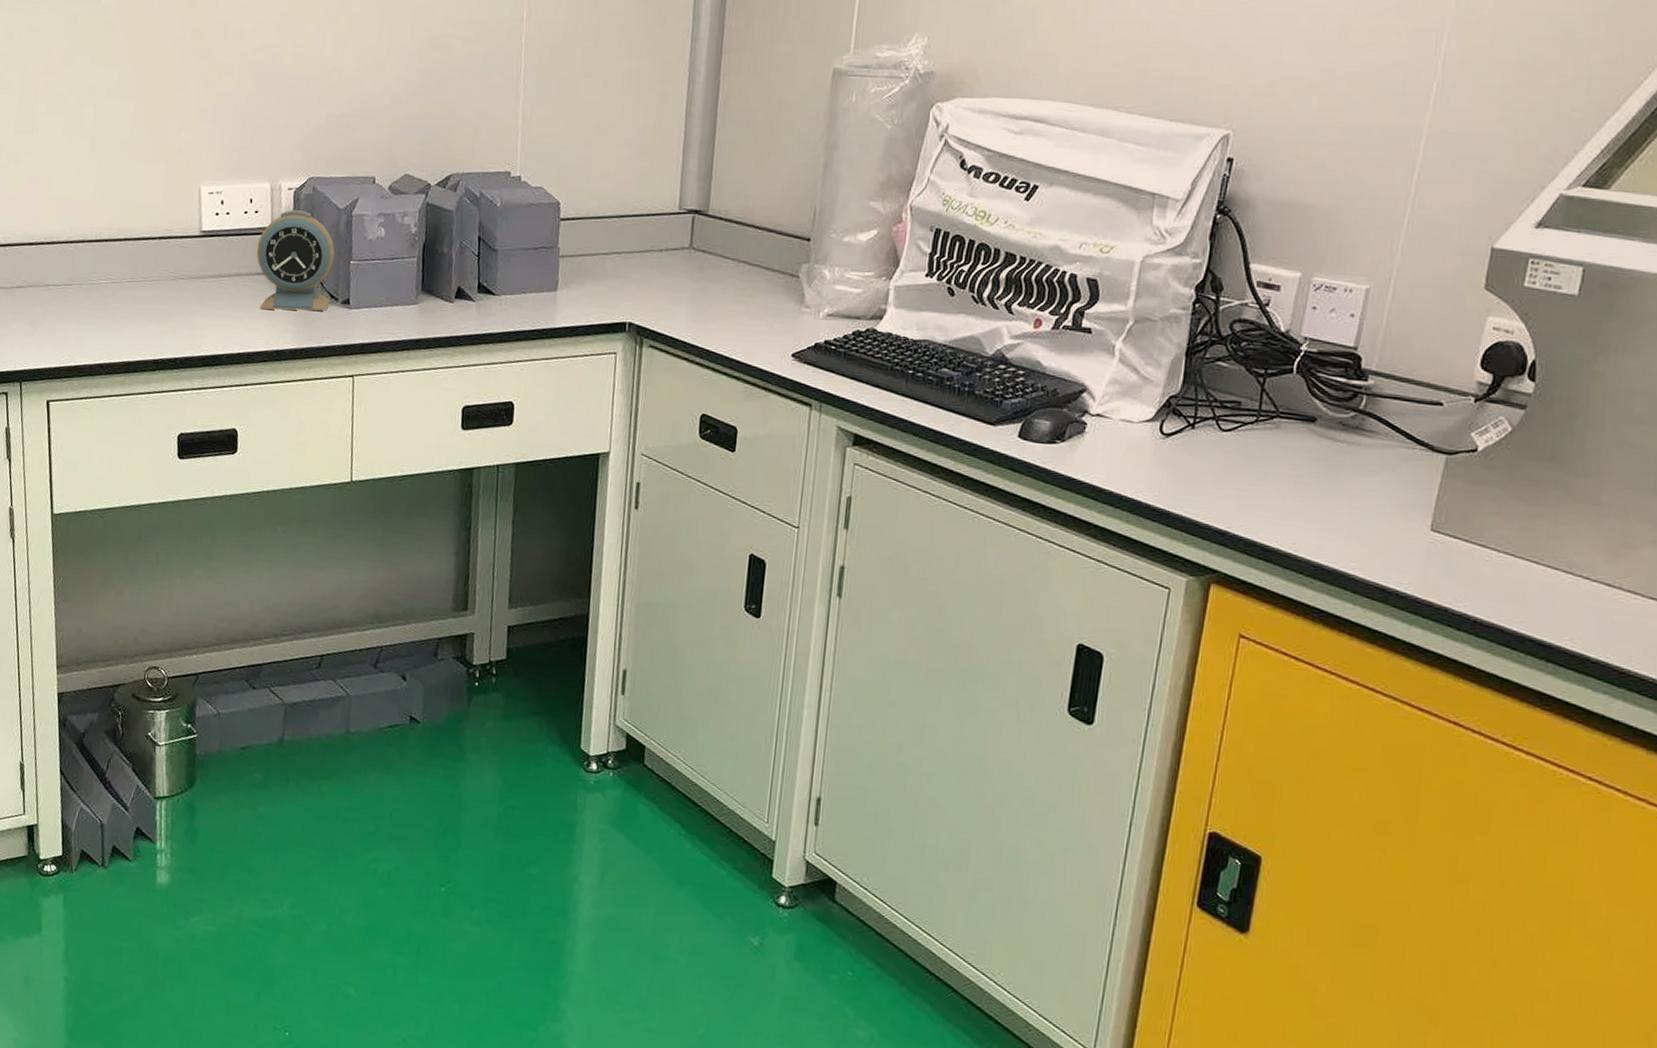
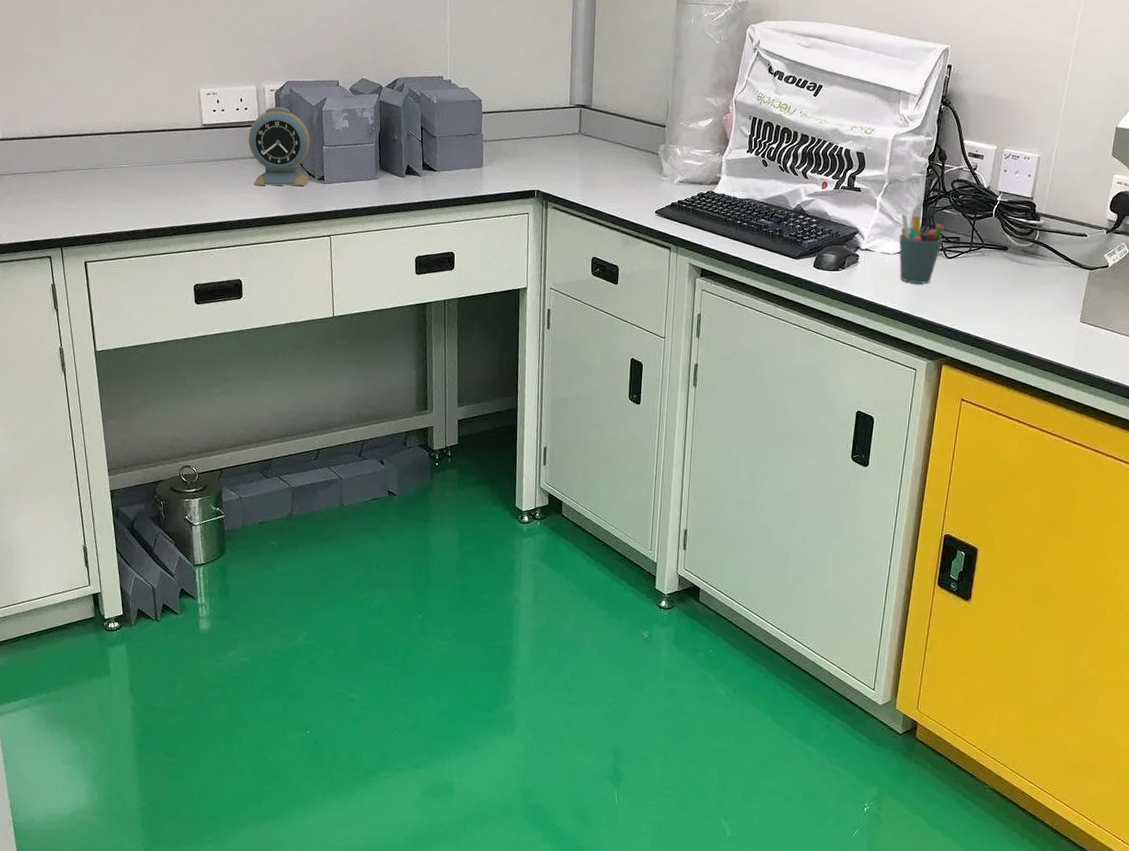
pen holder: none [1147,365,1218,467] -> present [899,213,944,284]

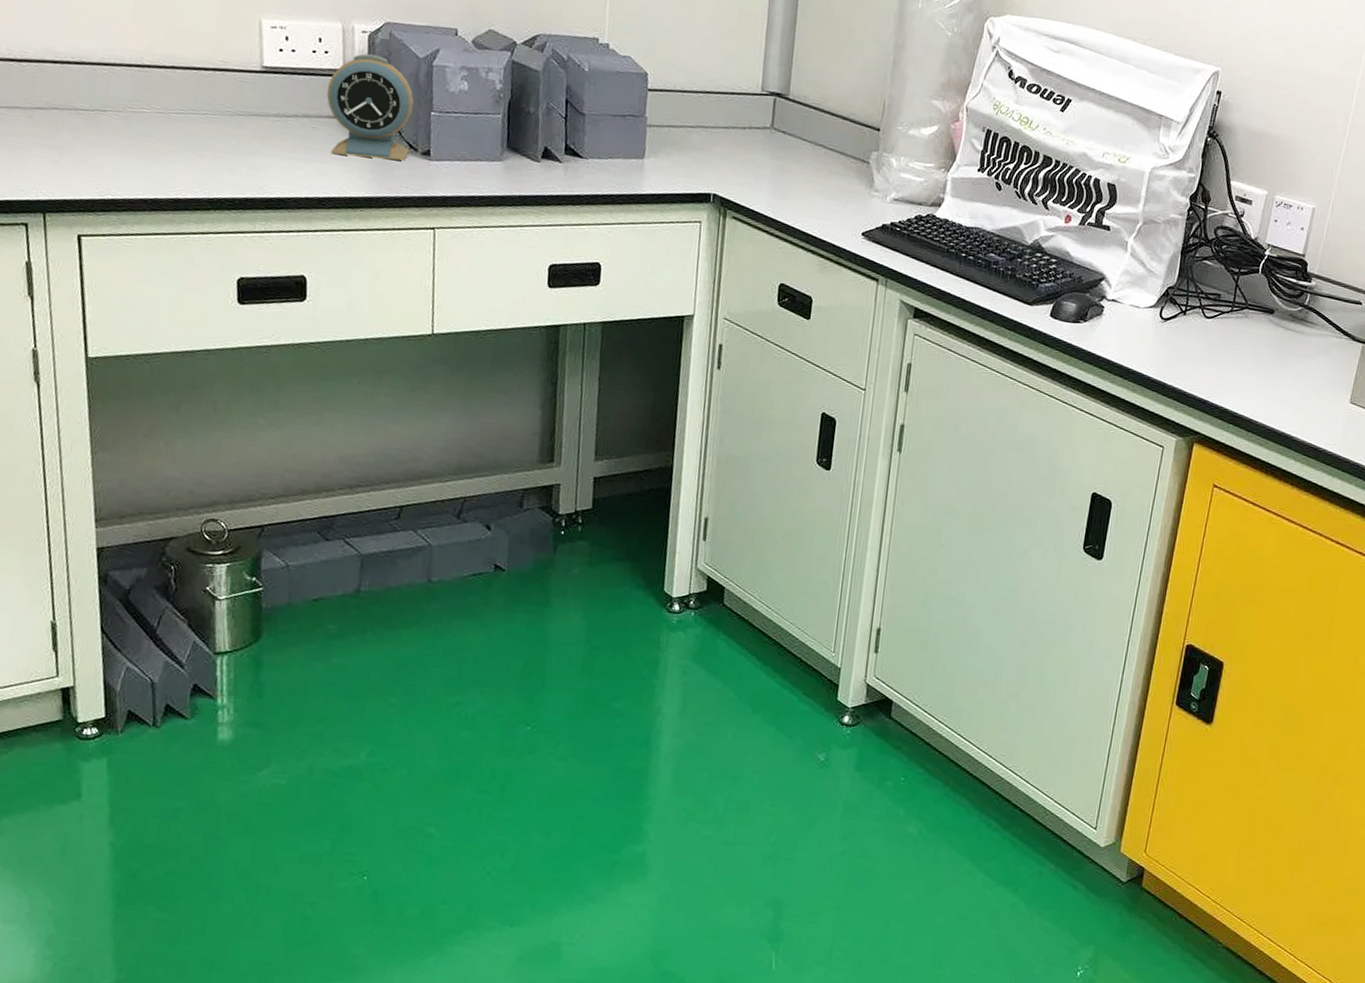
pen holder: present [899,213,944,284] -> none [1150,261,1204,346]

